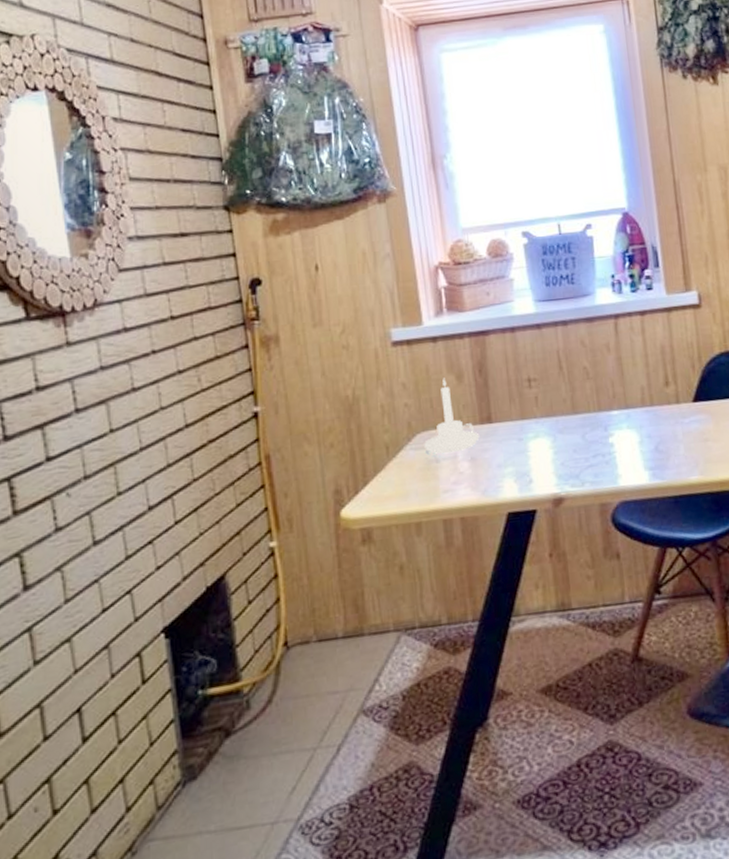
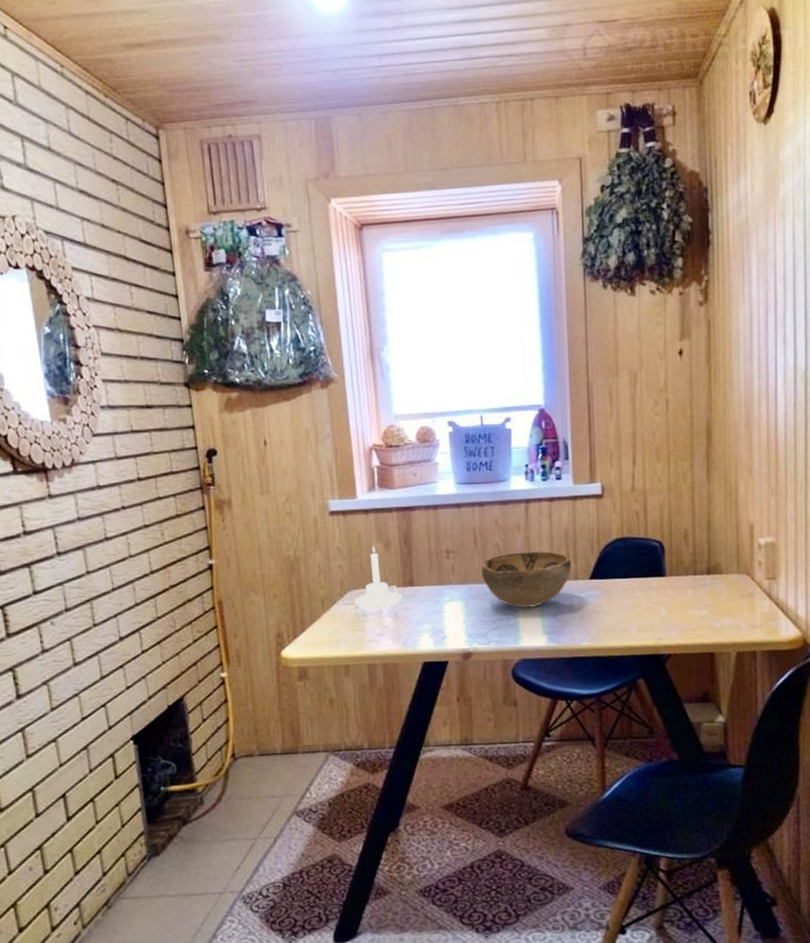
decorative bowl: none [569,372,672,441] -> present [481,551,572,608]

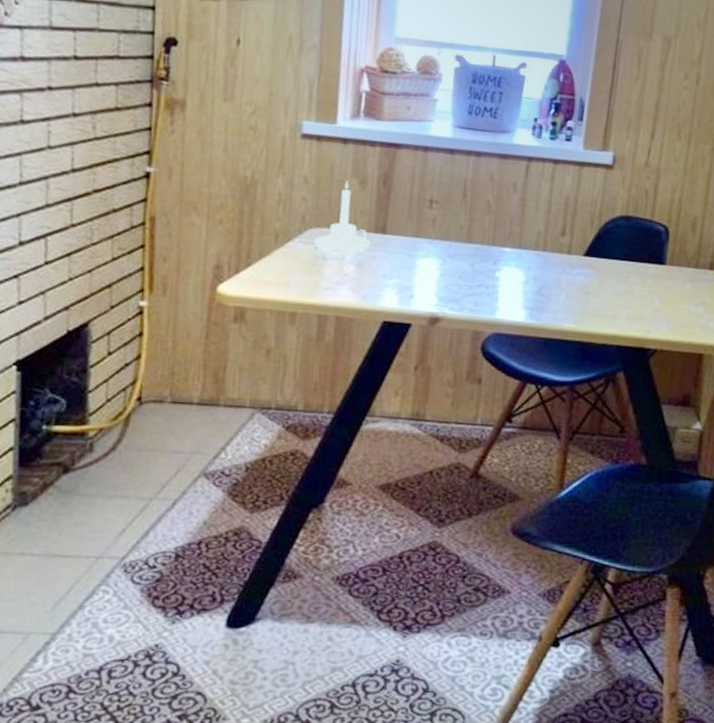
decorative bowl: present [481,551,572,608] -> none [465,213,567,278]

